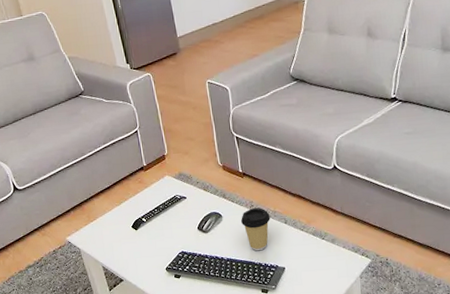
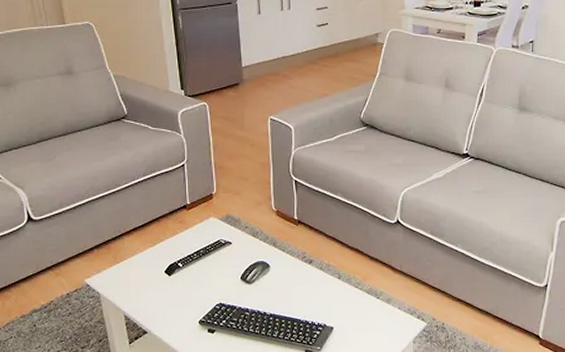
coffee cup: present [241,208,270,251] -> none [291,260,323,308]

